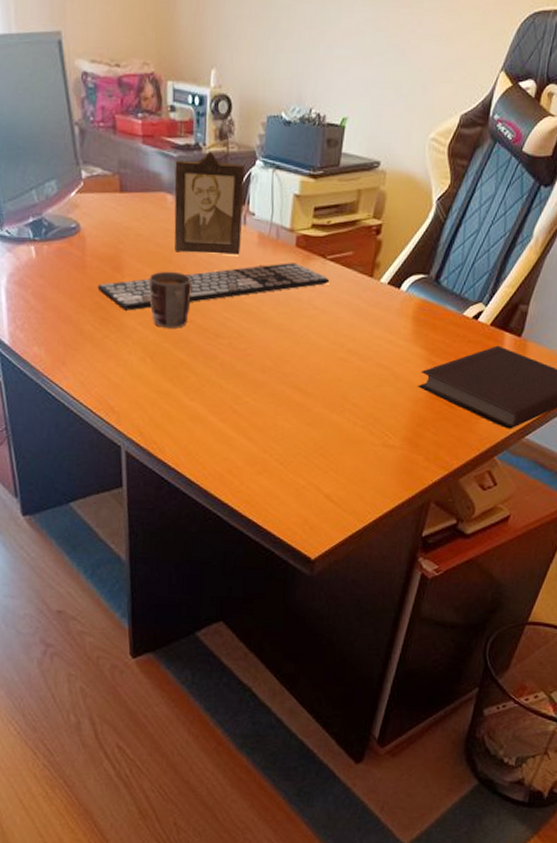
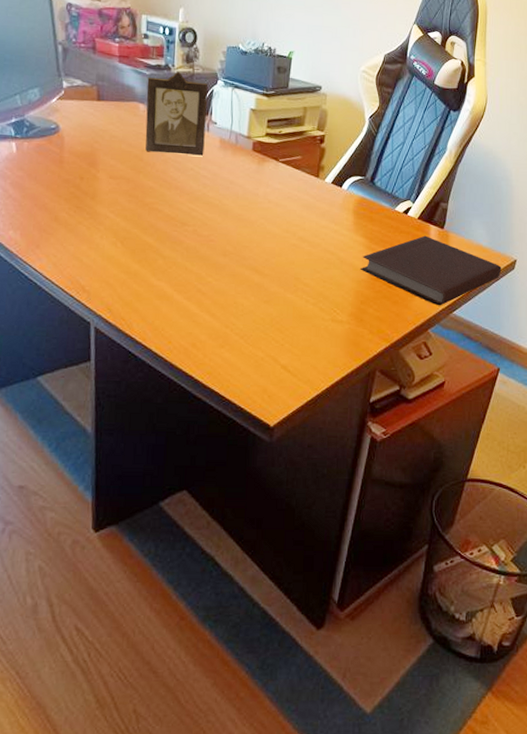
keyboard: present [97,263,330,311] -> none [73,163,282,201]
mug: present [149,271,192,328] -> none [121,167,160,217]

